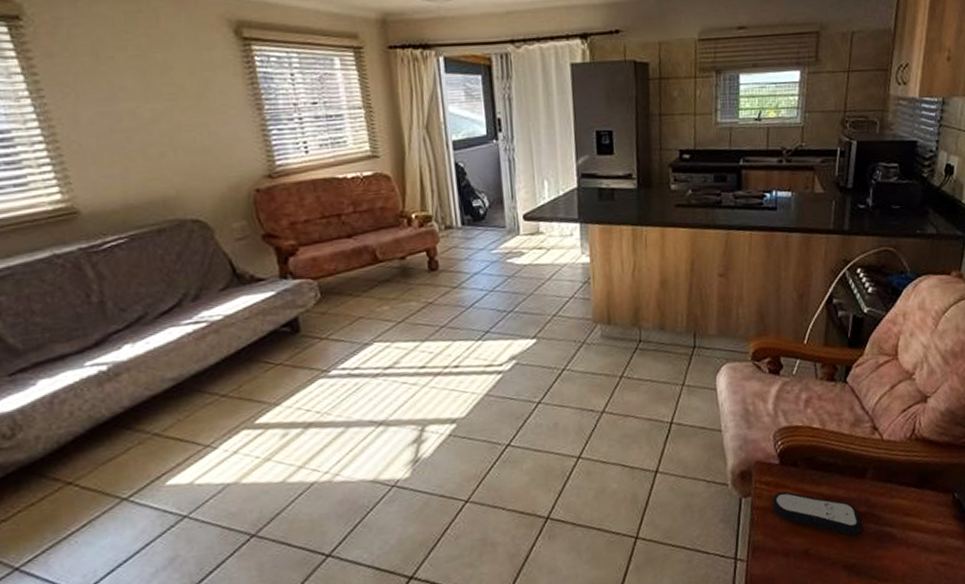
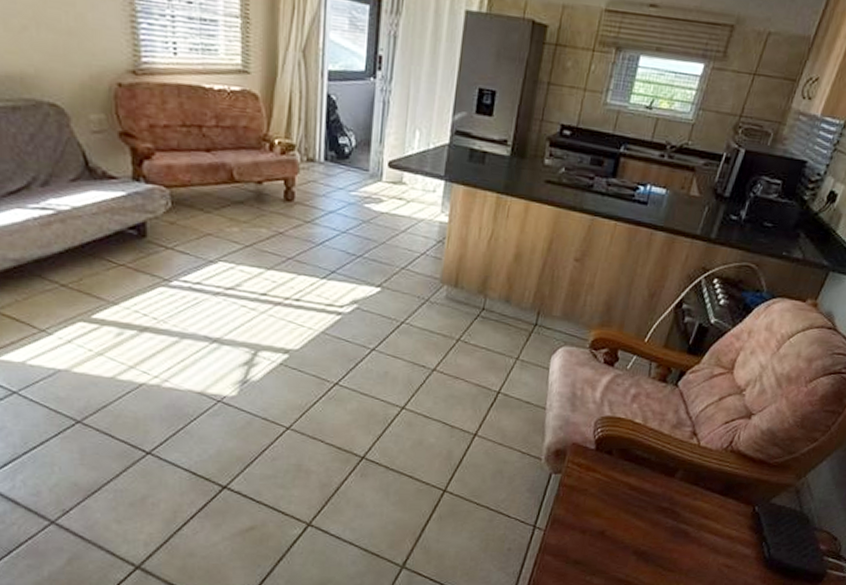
remote control: present [772,491,862,536] -> none [580,475,661,527]

